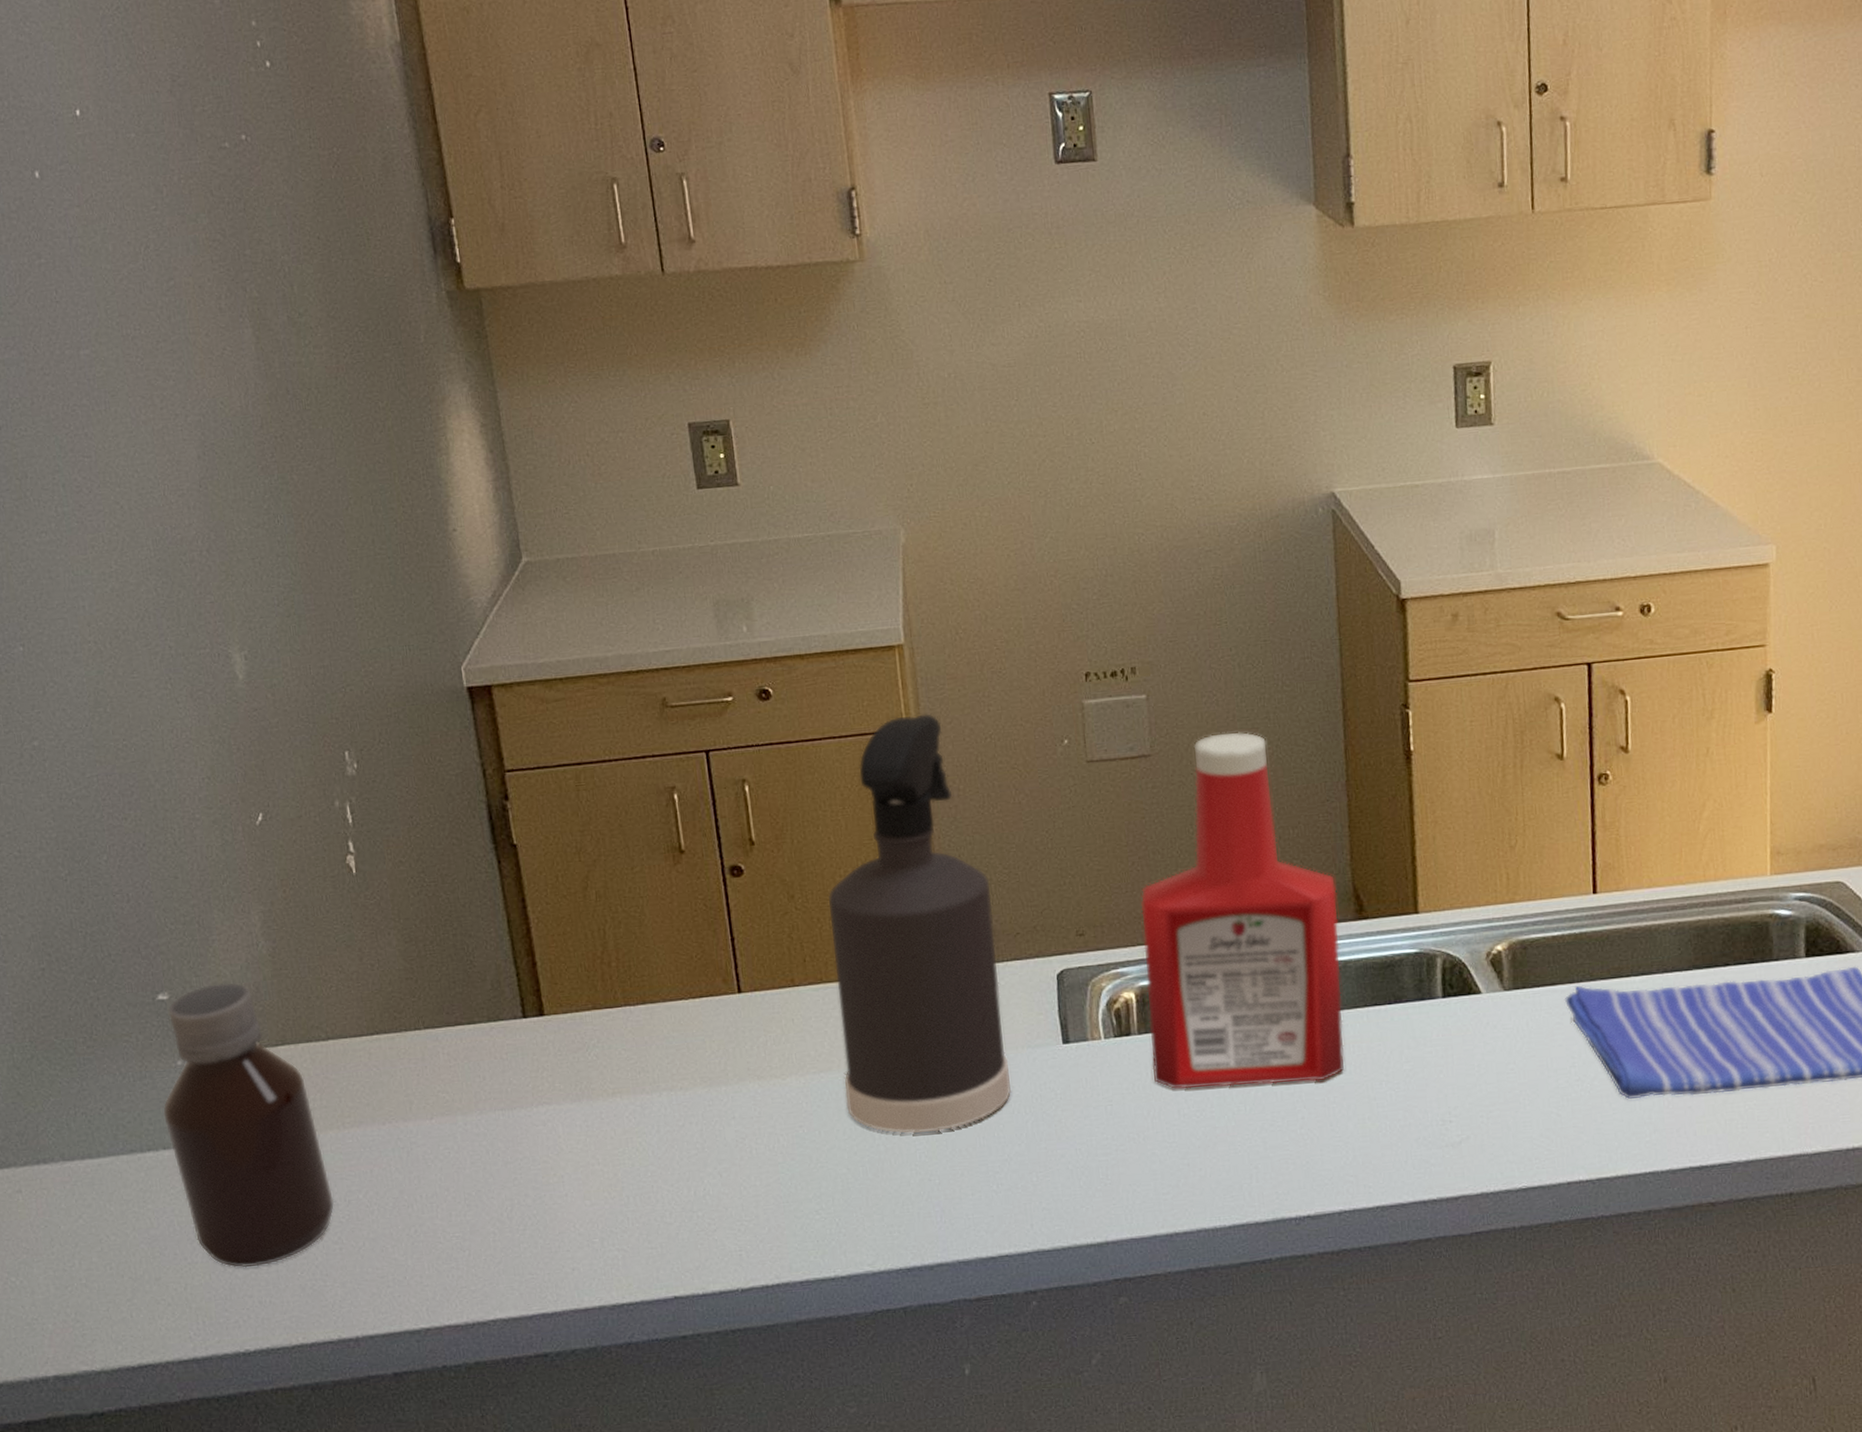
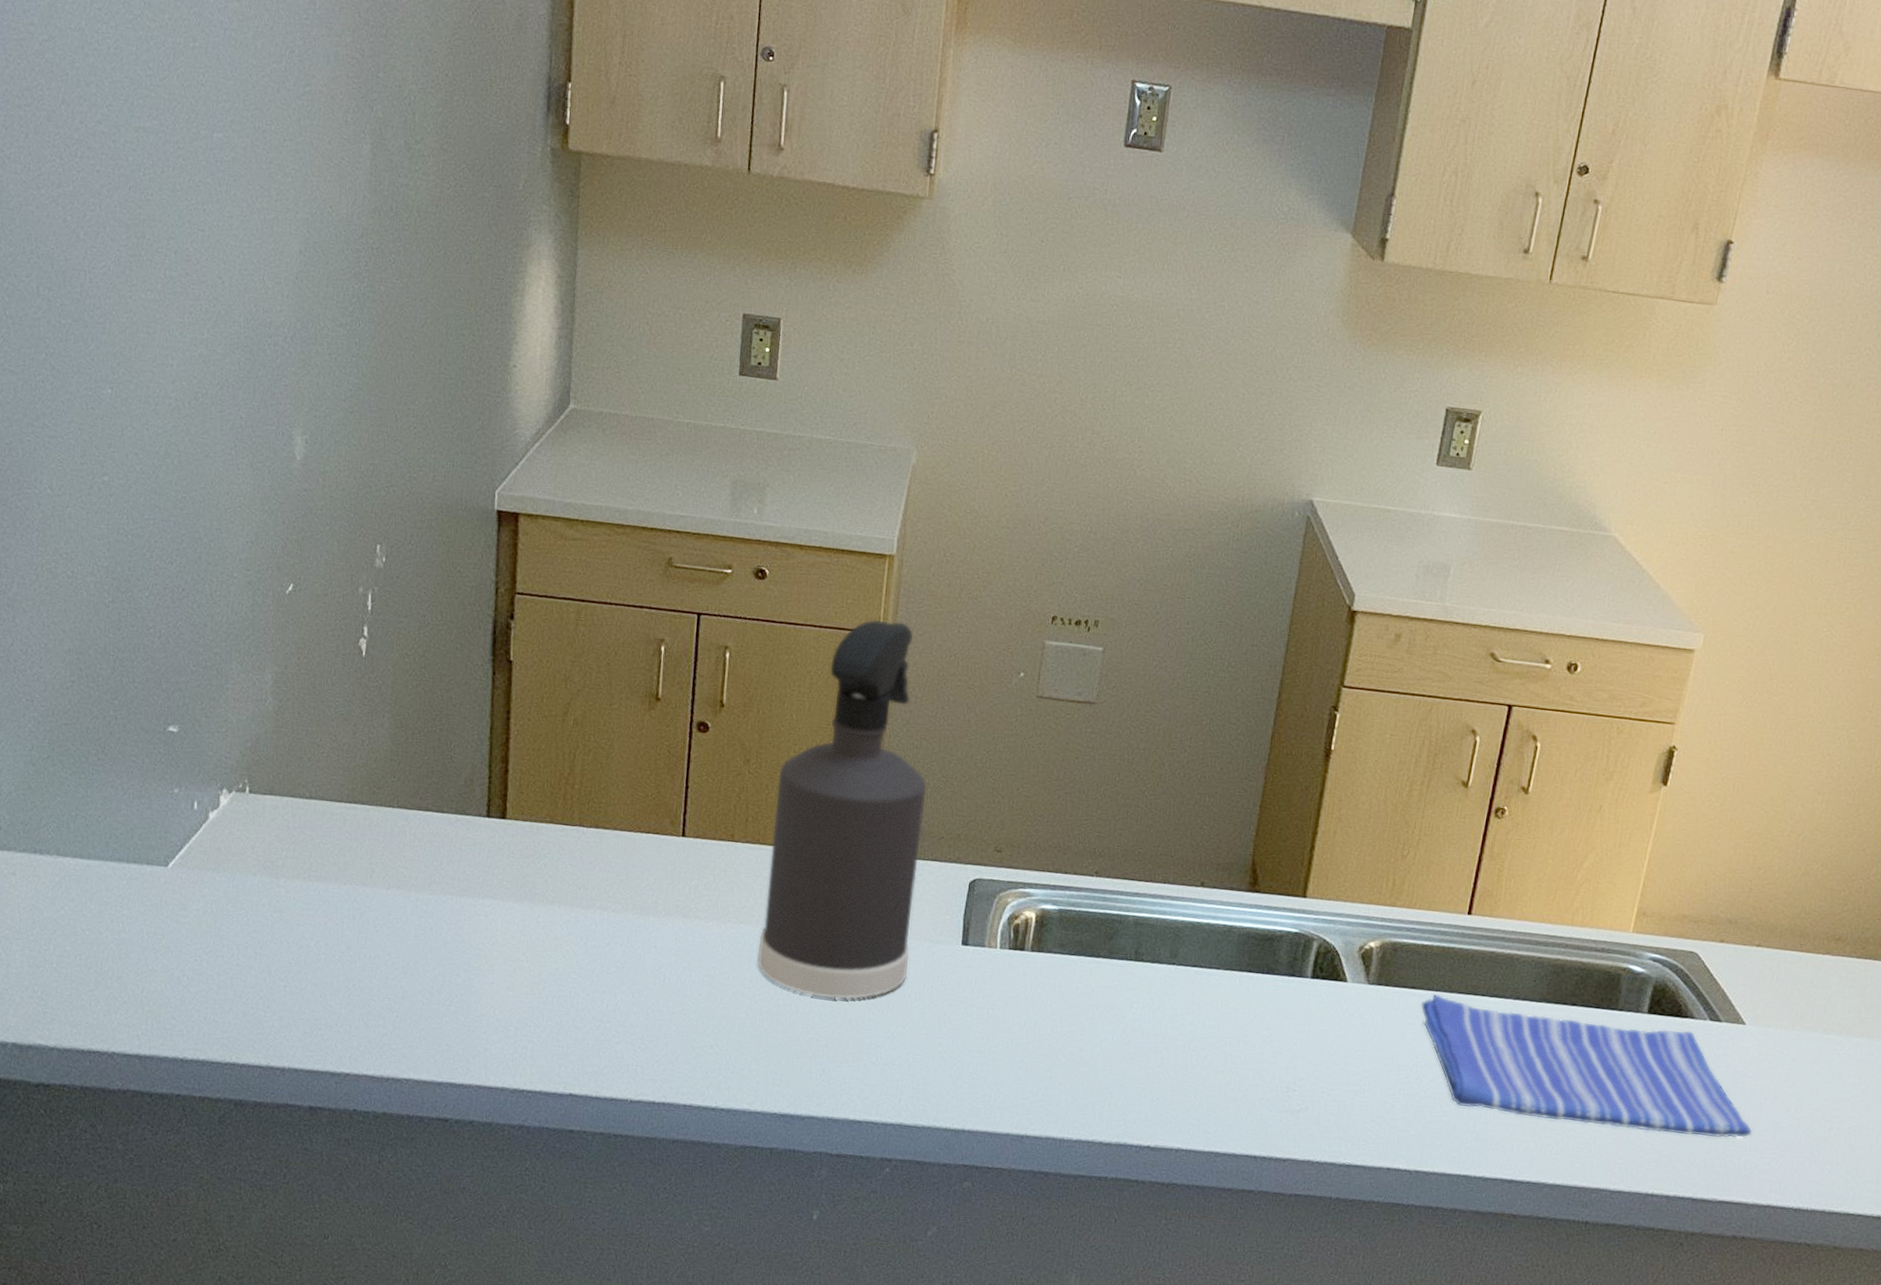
bottle: present [163,982,335,1268] -> none [153,727,288,987]
ketchup bottle: present [1141,732,1344,1089] -> none [1037,696,1237,1029]

